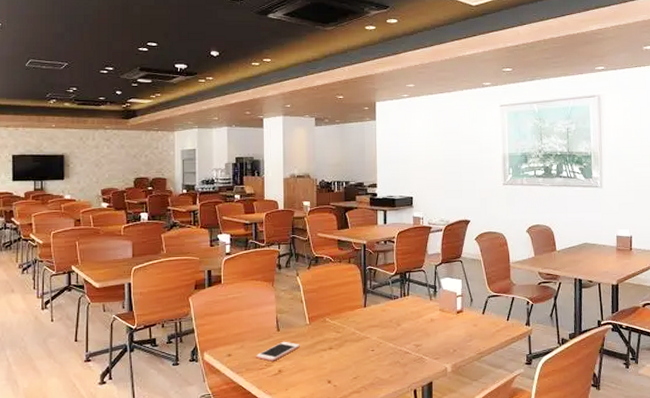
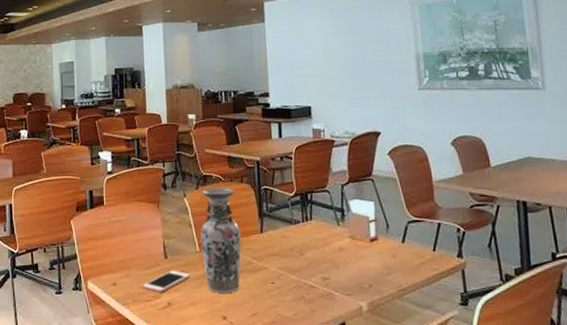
vase: none [311,267,347,361] -> present [200,187,242,294]

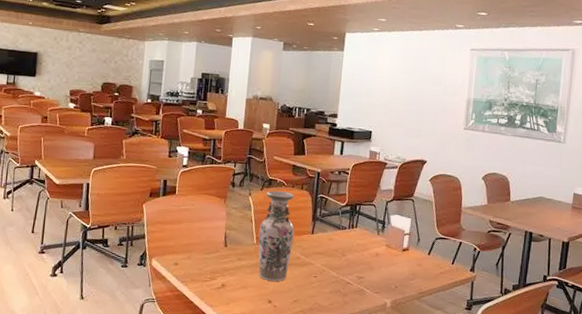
cell phone: present [142,270,190,293] -> none [201,257,245,275]

